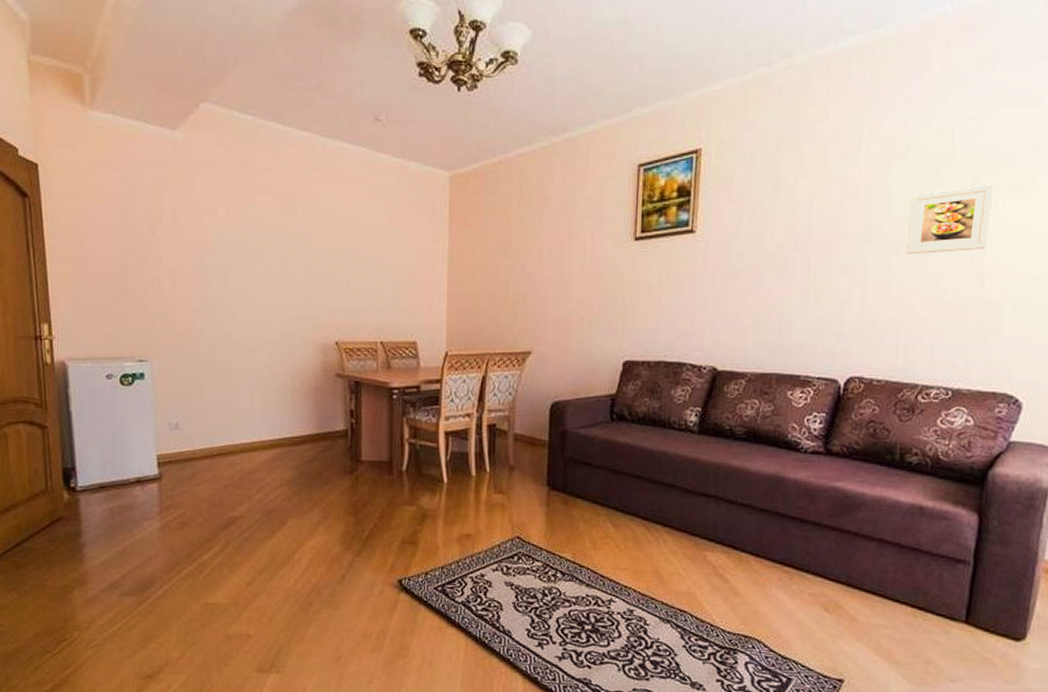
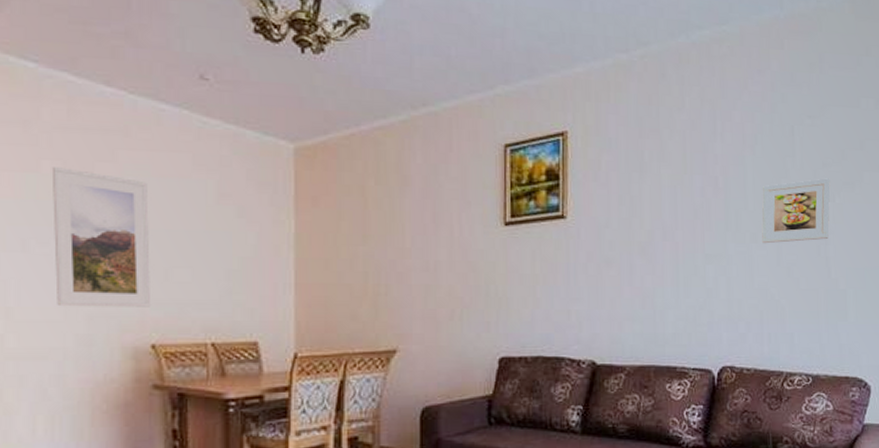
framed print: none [264,200,335,312] -> present [51,167,150,307]

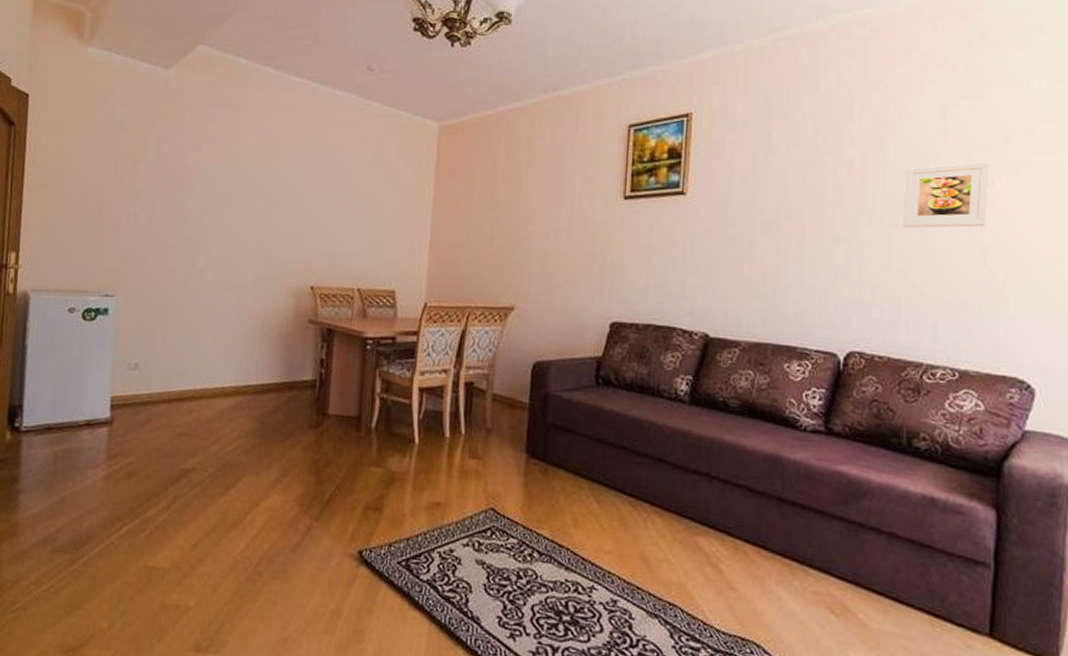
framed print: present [51,167,150,307] -> none [244,140,320,255]

